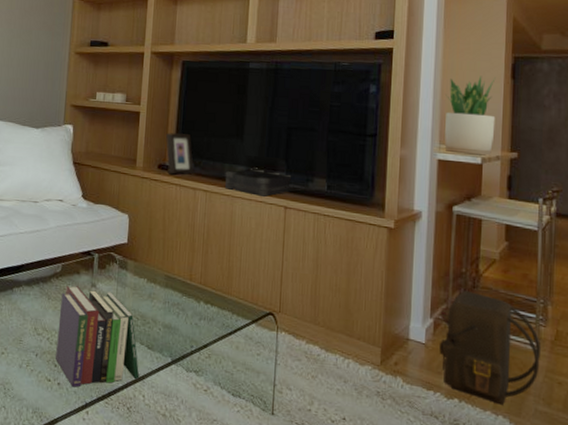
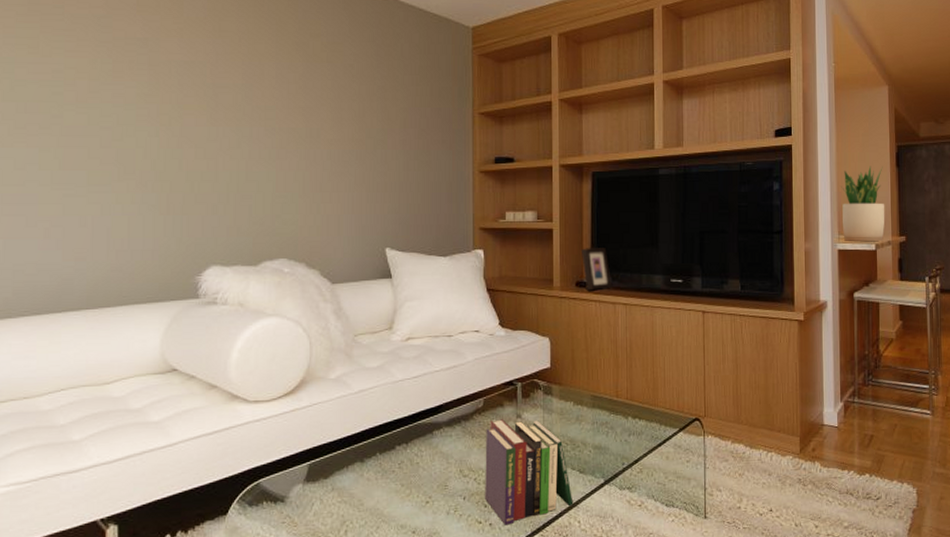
game console: present [225,168,302,197] -> none [643,275,717,303]
backpack: present [439,290,540,405] -> none [850,371,935,473]

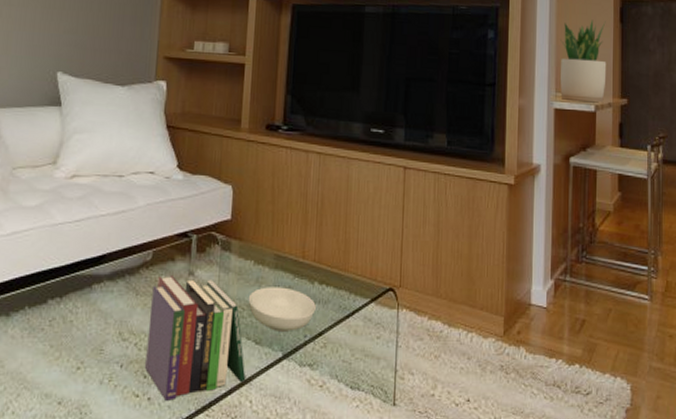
bowl: none [570,423,631,461] -> present [248,287,316,331]
picture frame: present [582,247,611,291] -> none [274,87,306,136]

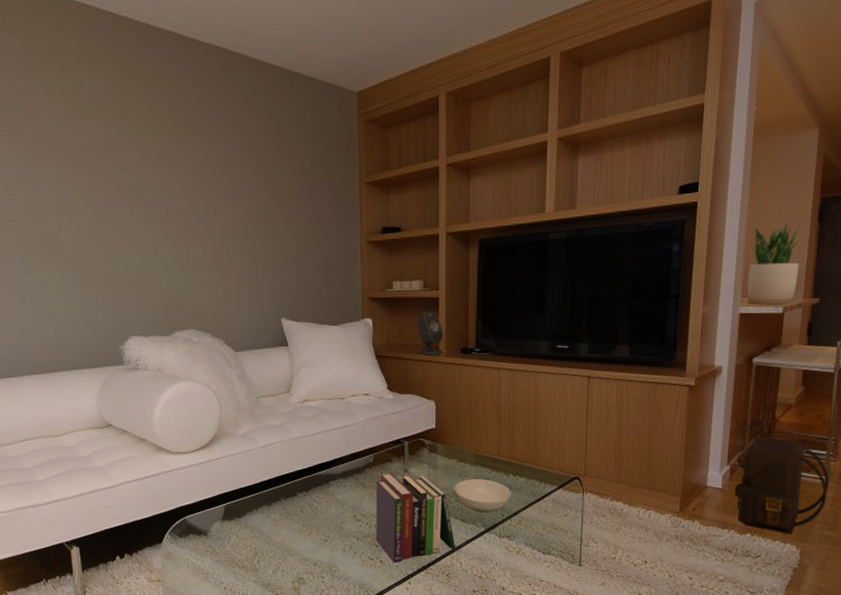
speaker: none [216,77,247,131] -> present [416,310,443,356]
backpack: none [560,246,653,366] -> present [735,436,829,534]

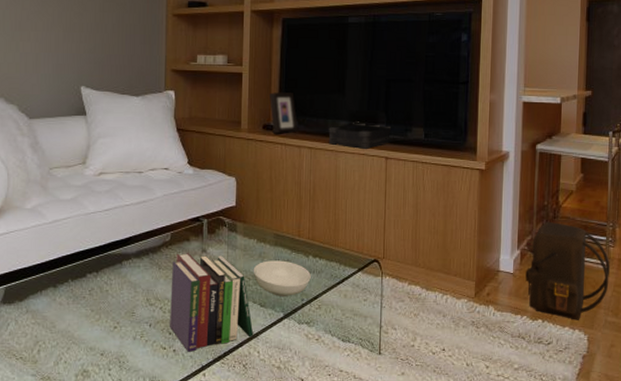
speaker: present [416,310,443,356] -> none [219,85,246,131]
picture frame: none [467,314,496,357] -> present [269,91,298,134]
game console: none [528,341,605,369] -> present [328,121,401,149]
planter: present [747,222,802,305] -> none [529,20,573,96]

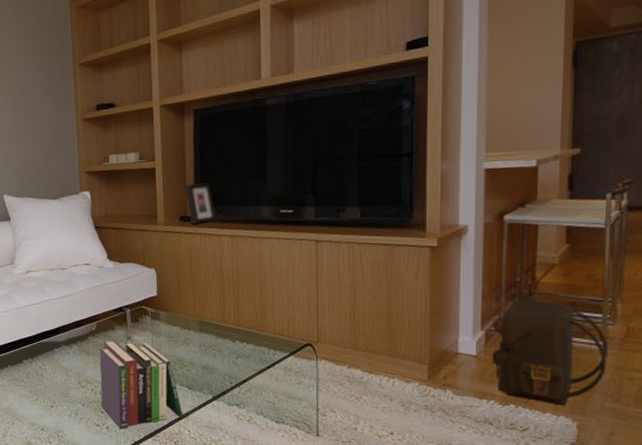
bowl: present [253,260,311,296] -> none [178,346,239,380]
game console: present [328,121,401,149] -> none [250,206,333,234]

